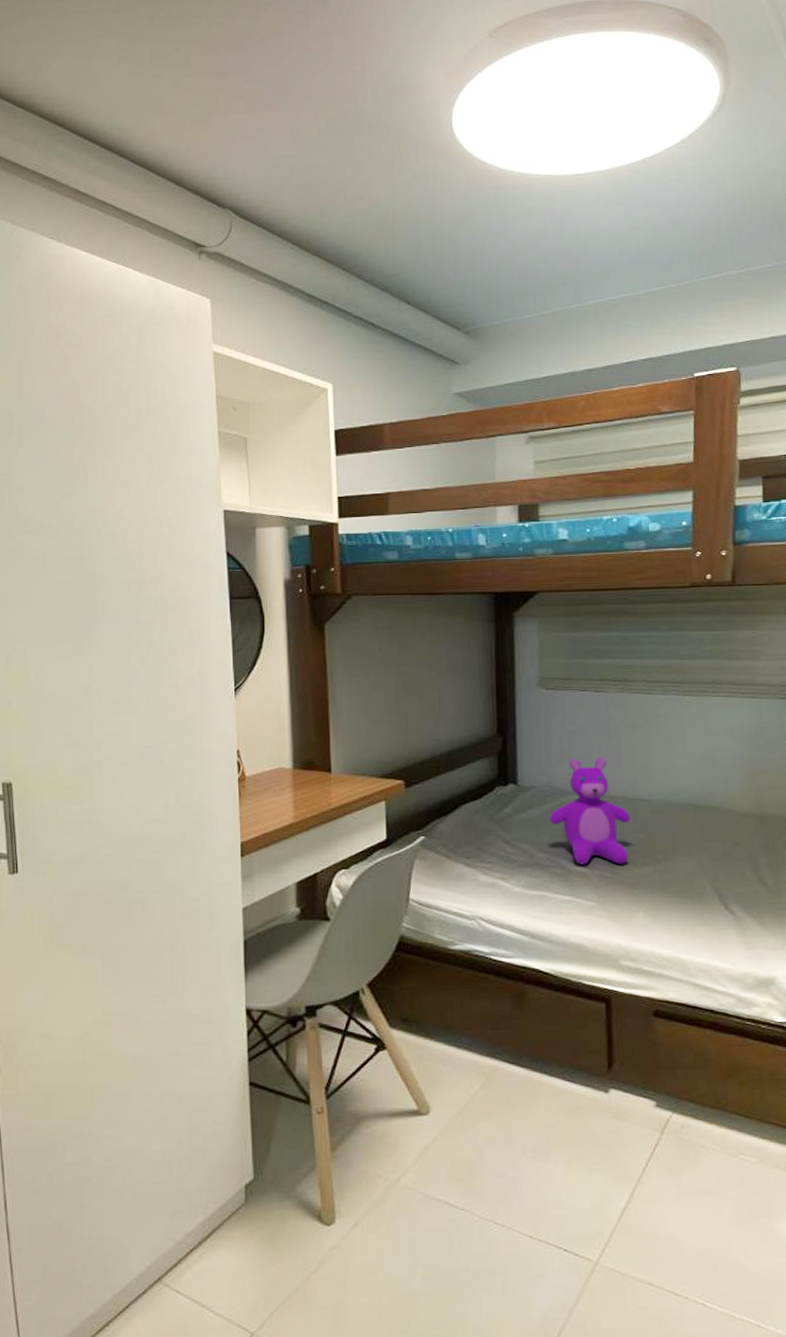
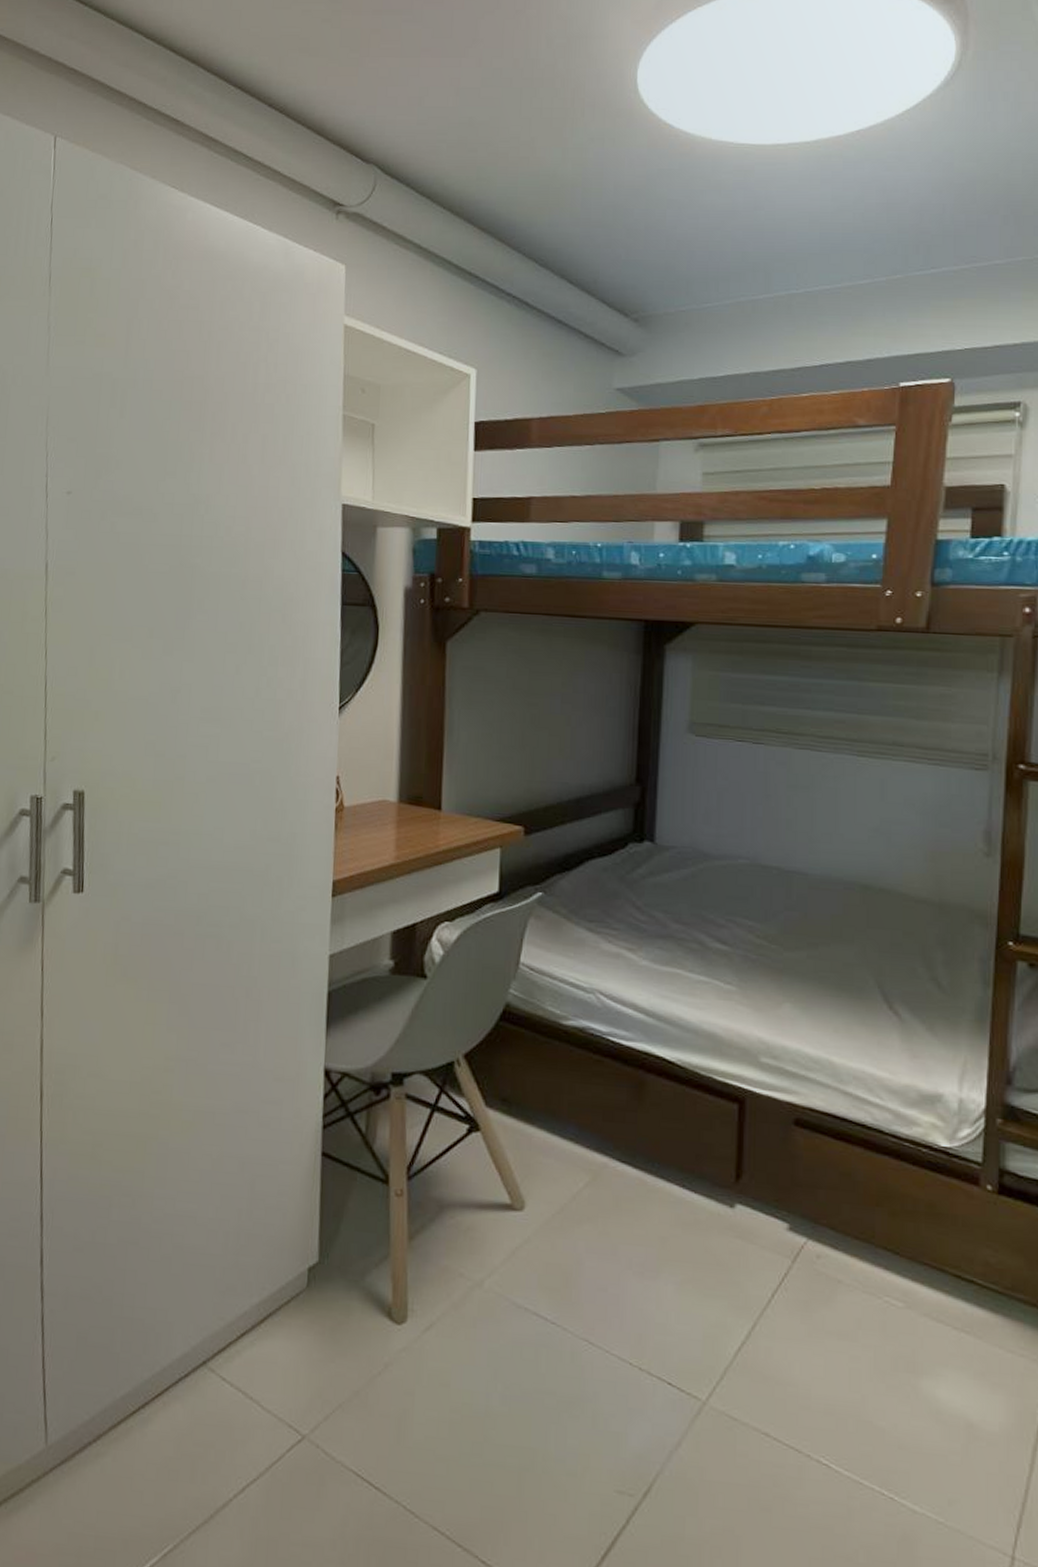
teddy bear: present [549,757,631,865] -> none [688,819,784,945]

